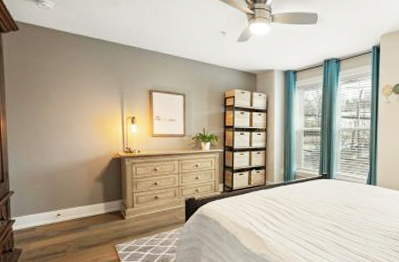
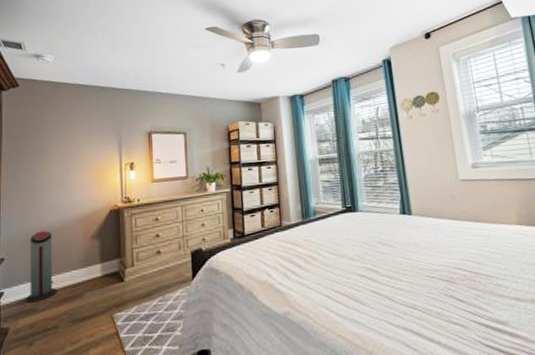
air purifier: none [35,171,64,230] -> present [25,231,57,303]

